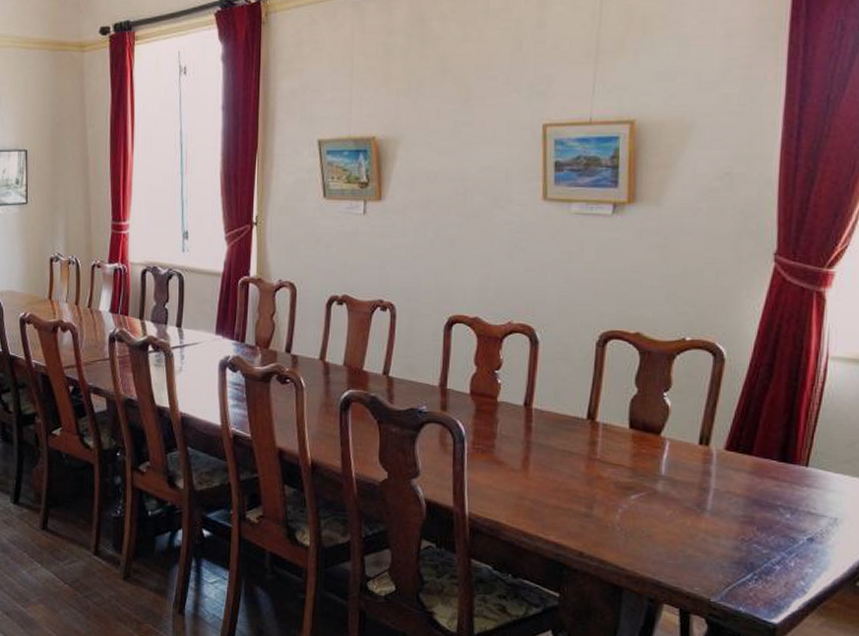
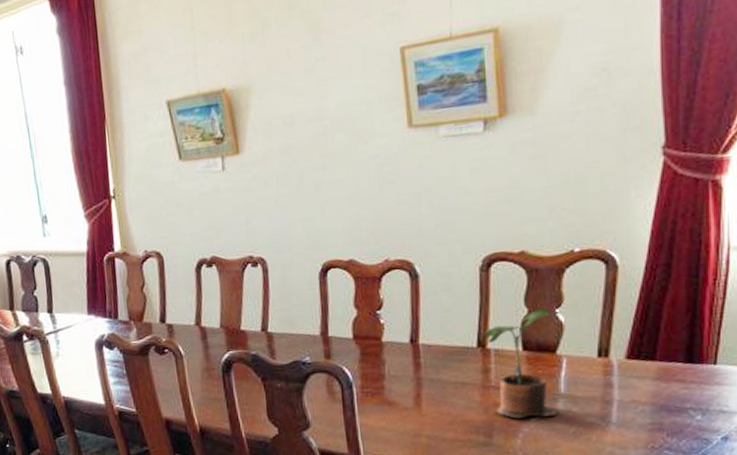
potted plant: none [595,389,660,496] -> present [485,308,559,418]

